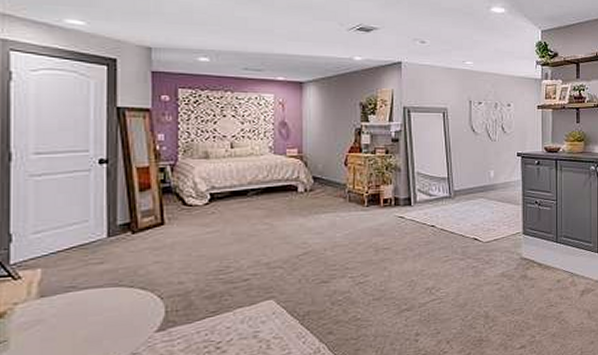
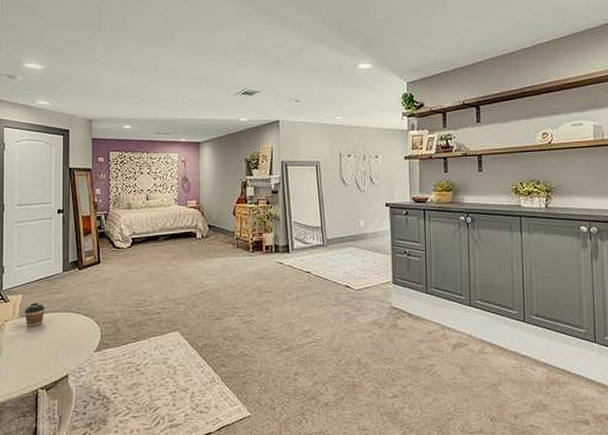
coffee cup: none [46,277,80,309] -> present [24,302,45,327]

